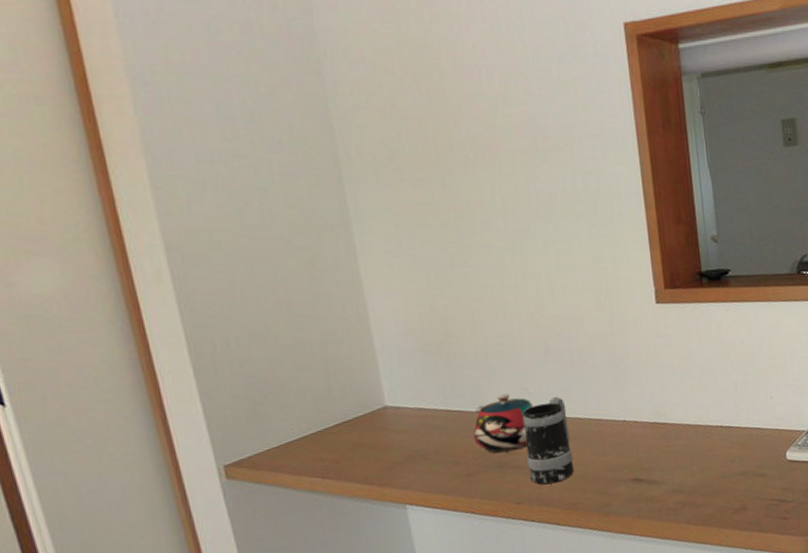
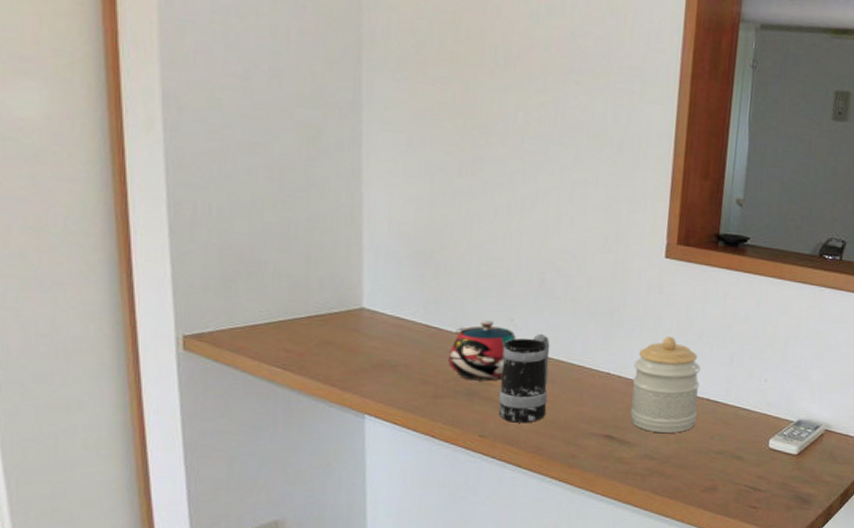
jar: none [646,375,715,467] -> present [631,336,701,433]

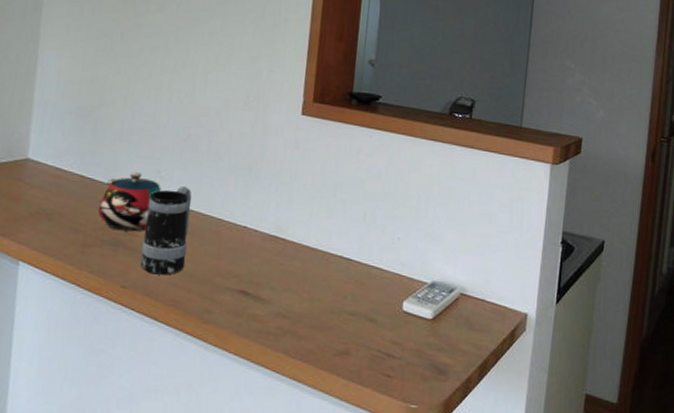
jar: present [631,336,701,433] -> none [265,191,335,291]

